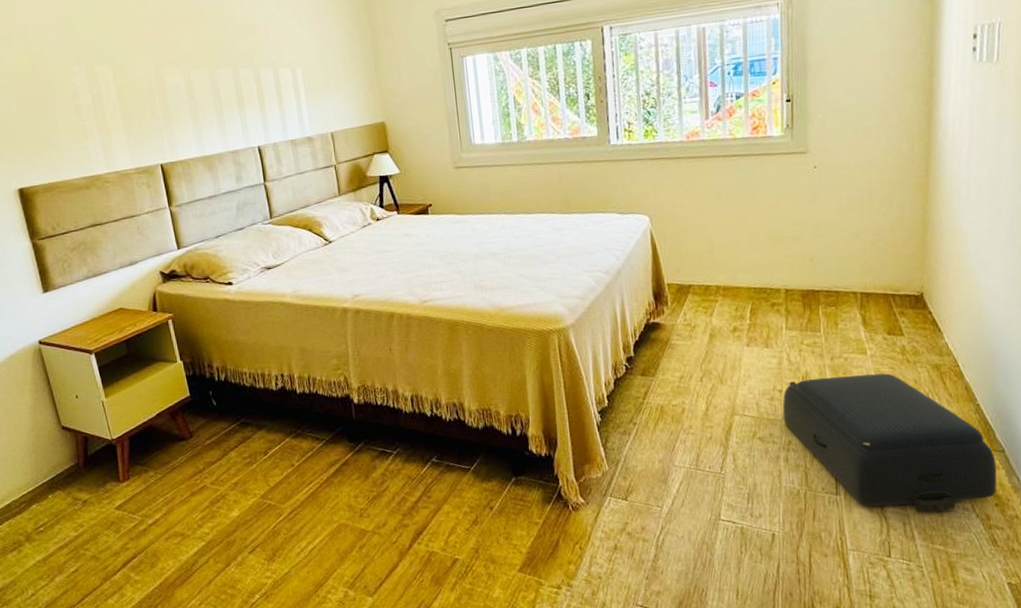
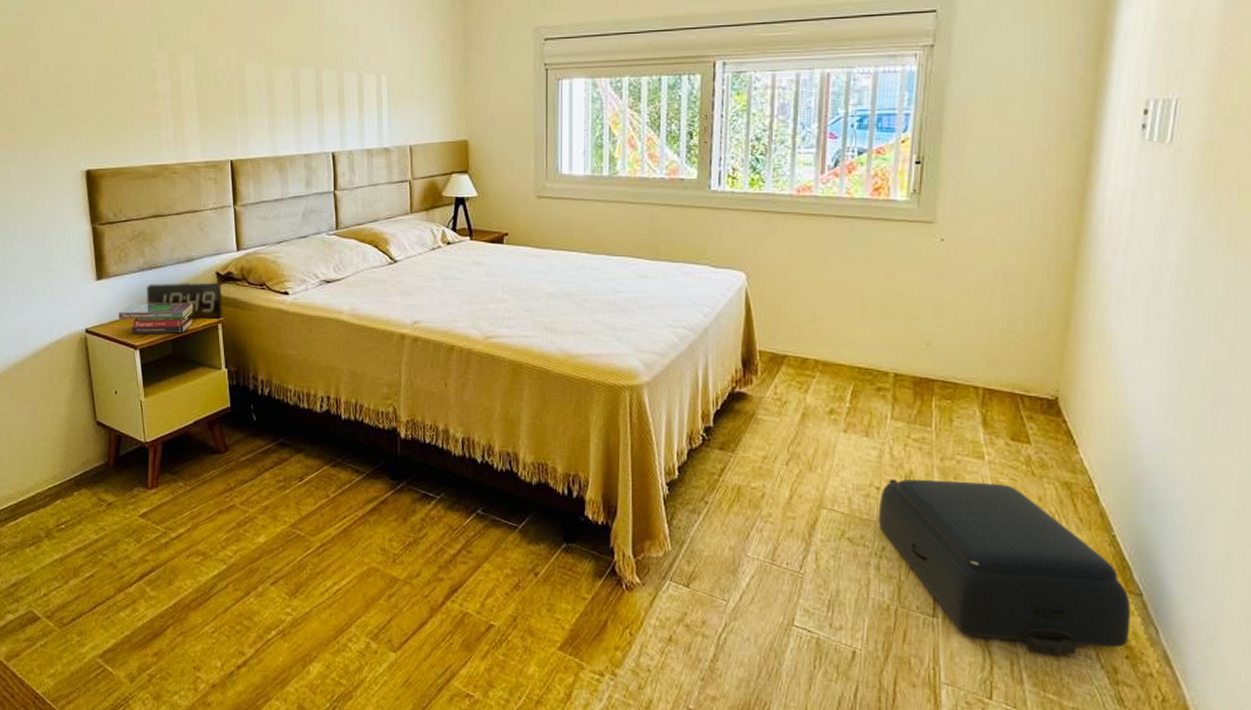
books: none [69,303,143,340] -> present [119,303,193,334]
alarm clock: none [94,281,172,319] -> present [147,282,223,320]

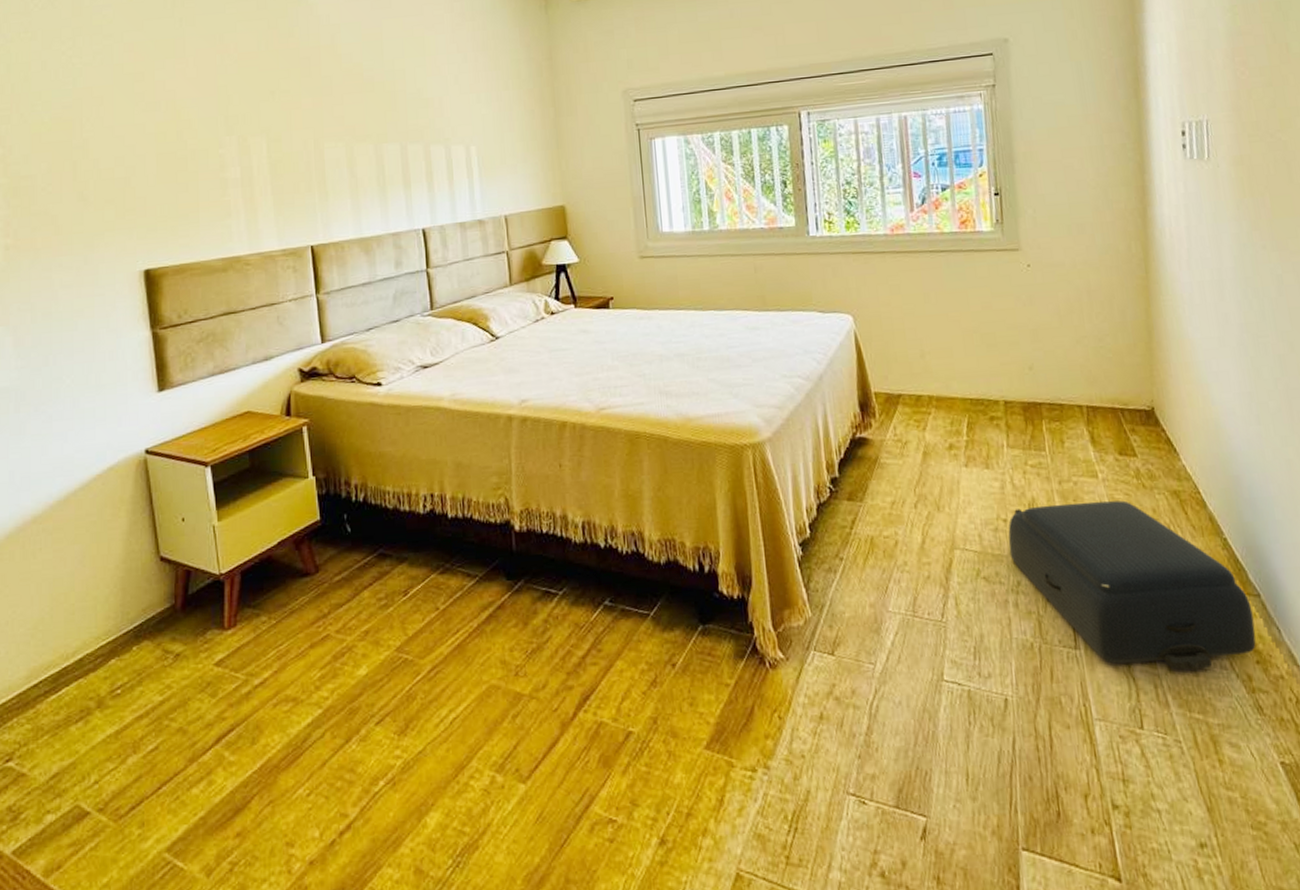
books: present [119,303,193,334] -> none [185,406,273,449]
alarm clock: present [147,282,223,320] -> none [218,380,308,425]

